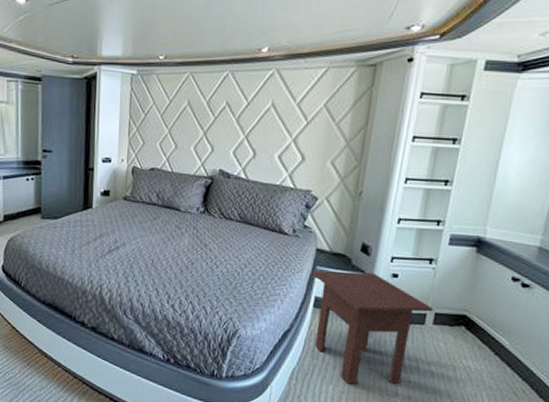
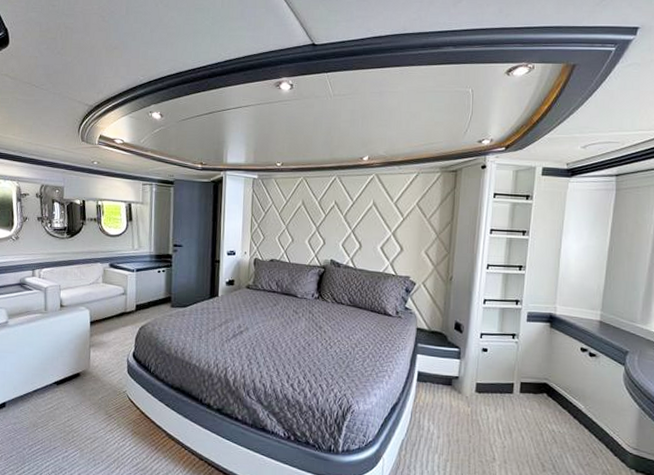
side table: present [311,270,433,384] -> none [414,347,519,452]

